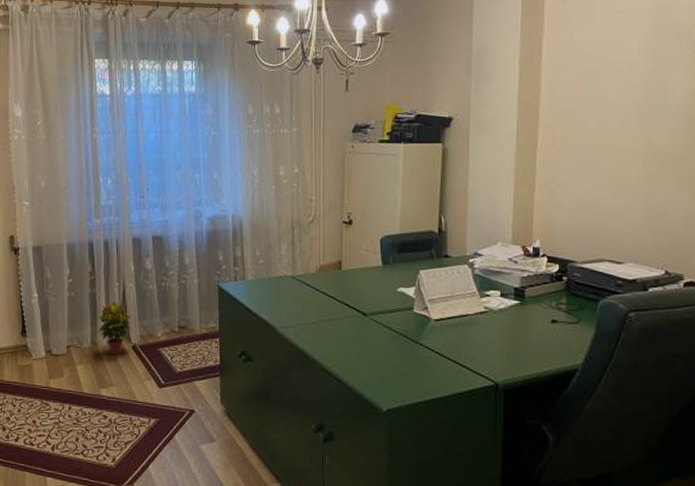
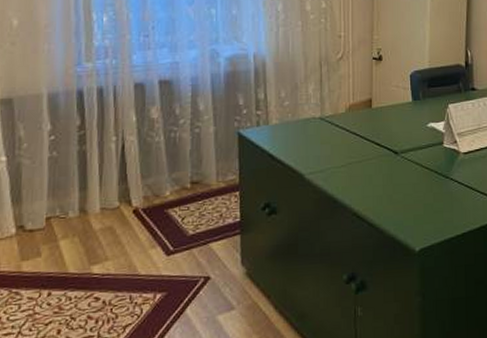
potted plant: present [99,301,132,354] -> none [90,159,133,222]

